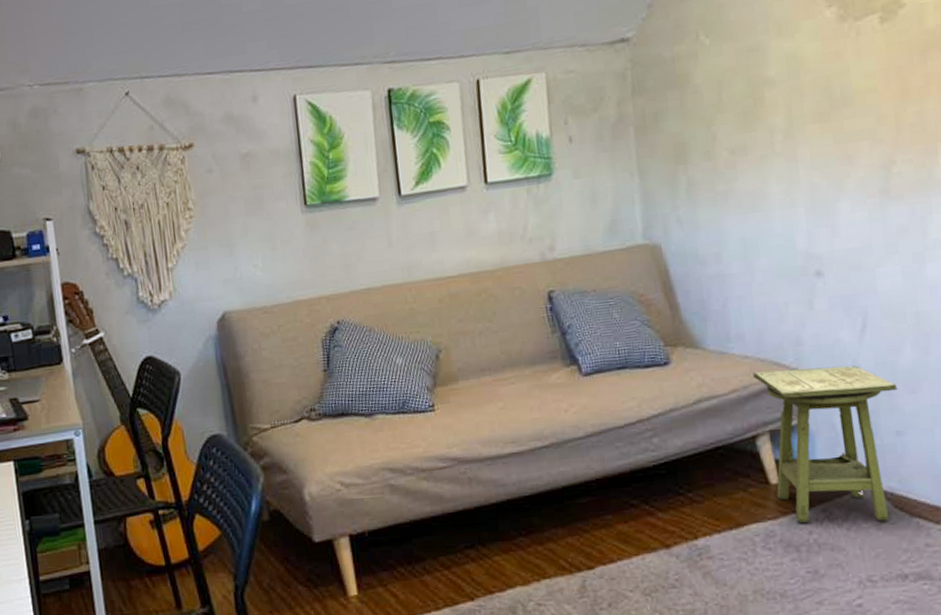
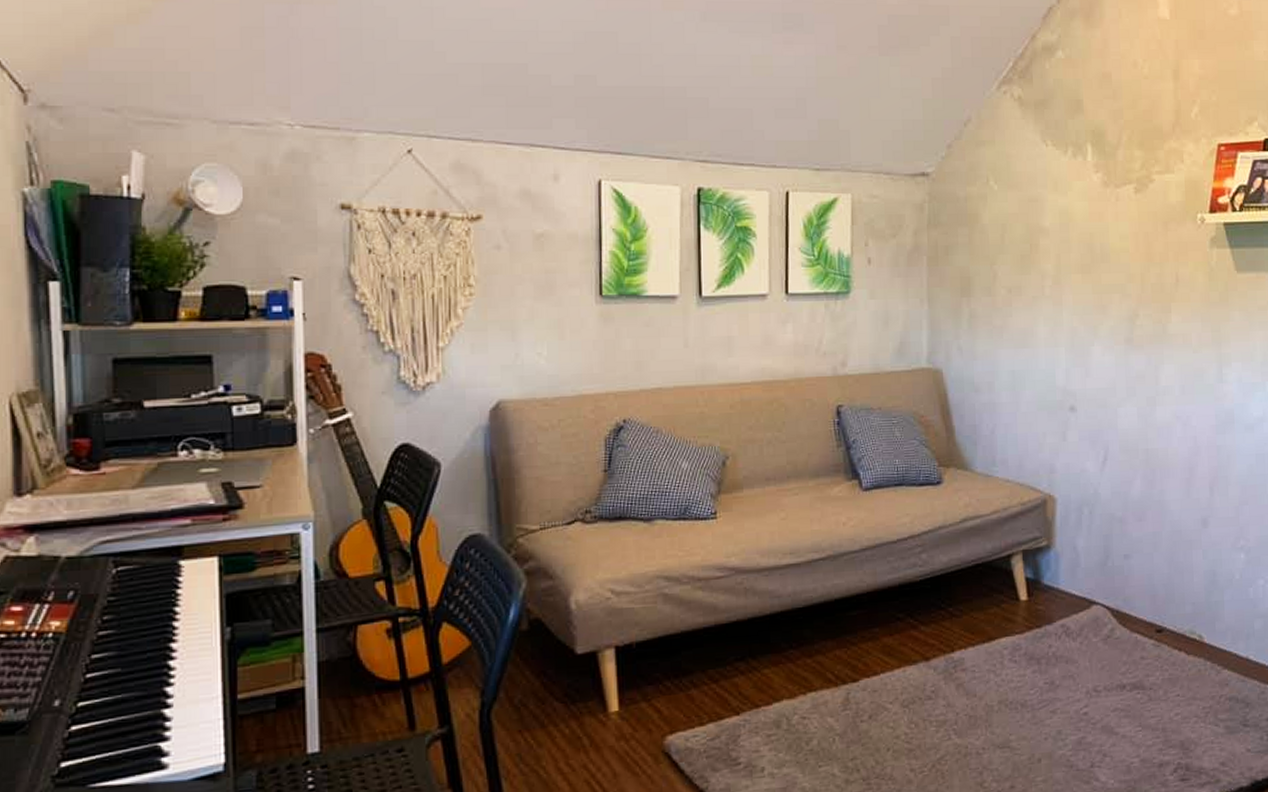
side table: present [753,365,898,523] -> none [1012,493,1128,637]

